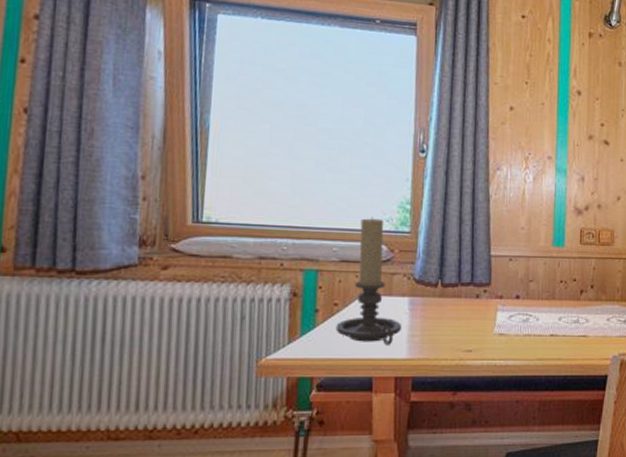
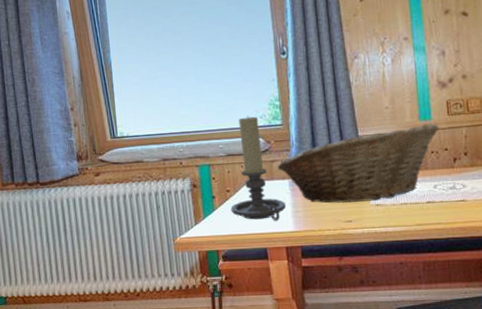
fruit basket: none [398,249,571,331] -> present [277,122,440,203]

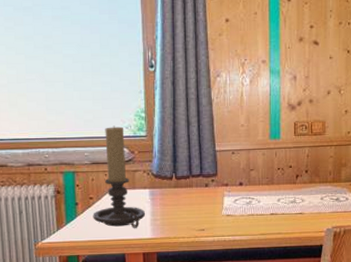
fruit basket: present [277,122,440,203] -> none [139,141,286,213]

